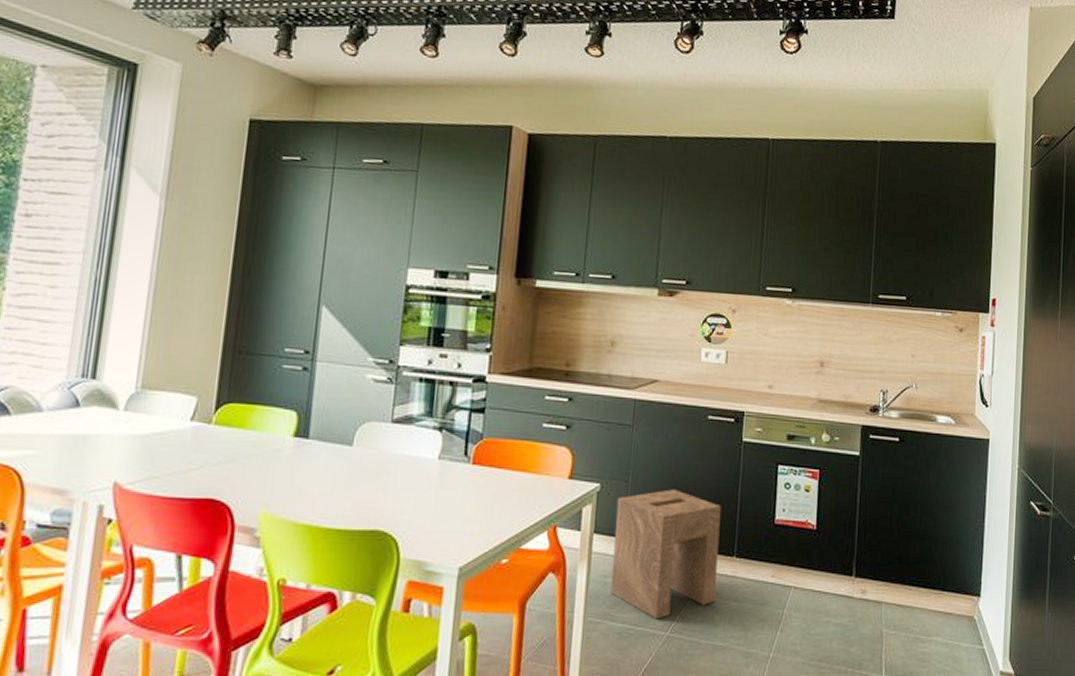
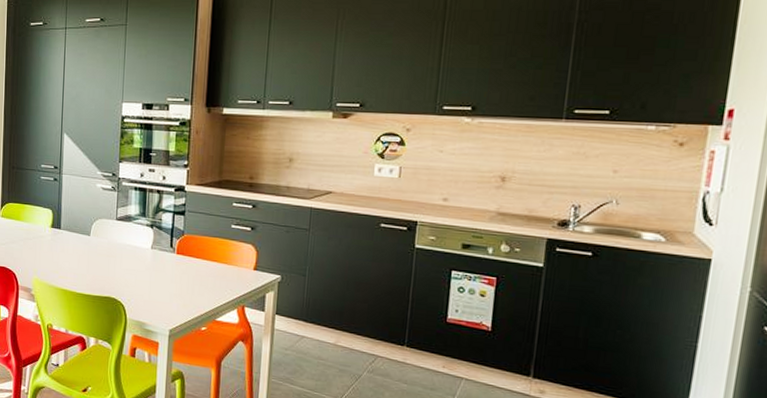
stool: present [611,489,721,620] -> none [291,284,393,389]

